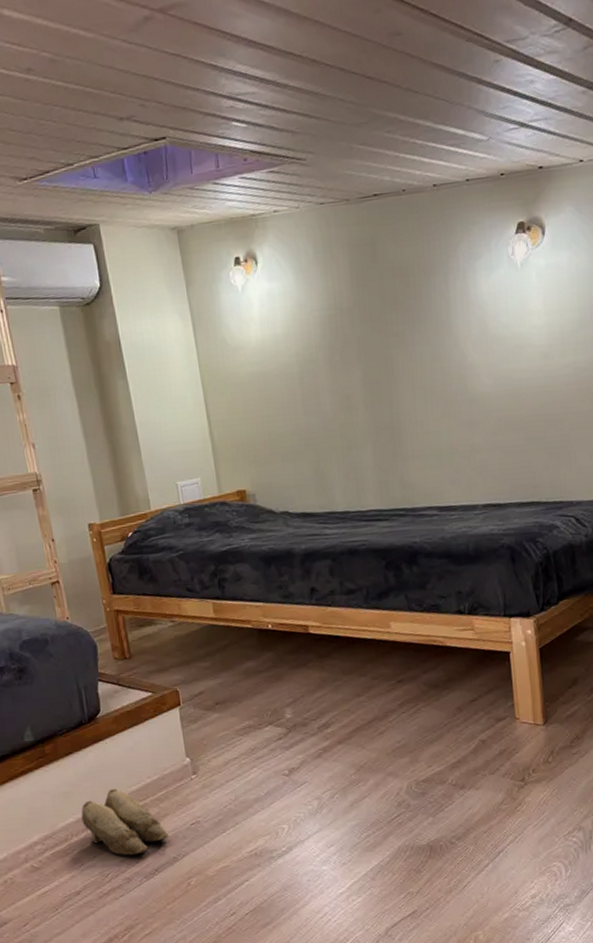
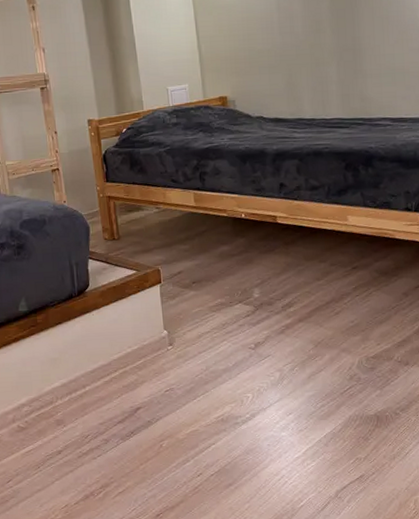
slippers: present [81,789,168,856] -> none [66,357,144,419]

